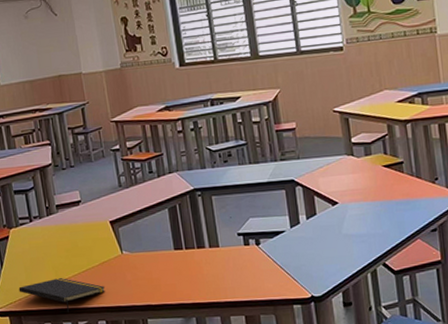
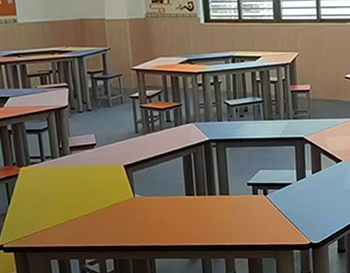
notepad: present [18,277,106,313] -> none [25,216,115,251]

